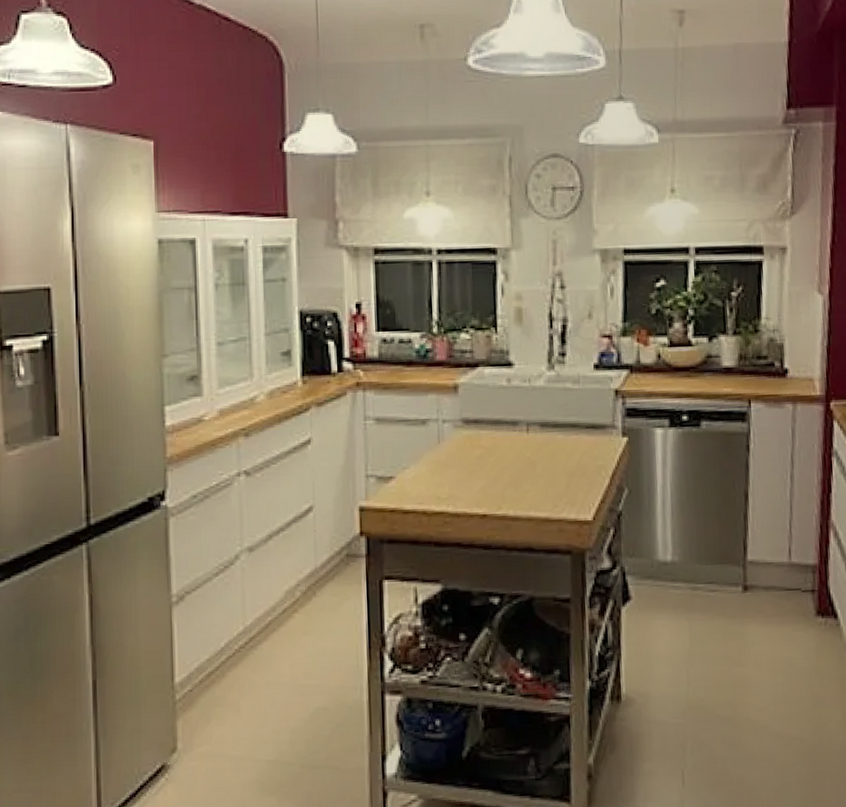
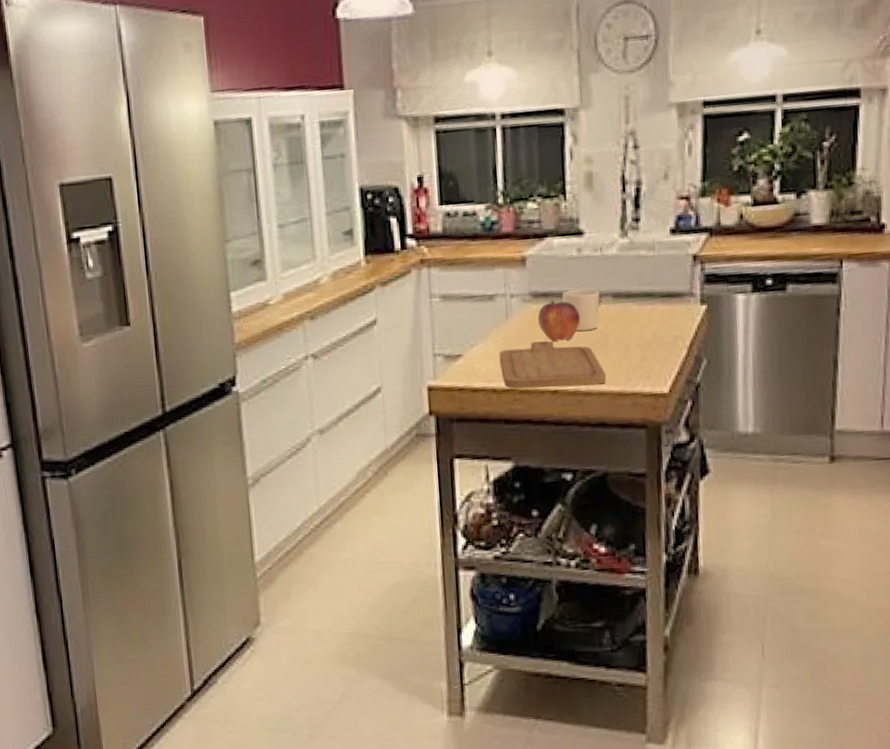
chopping board: none [430,465,533,512] -> present [499,340,606,389]
fruit: none [468,427,509,467] -> present [537,300,580,341]
mug: none [491,417,528,459] -> present [561,289,600,332]

